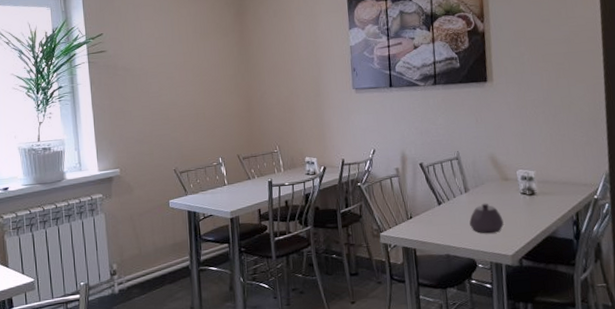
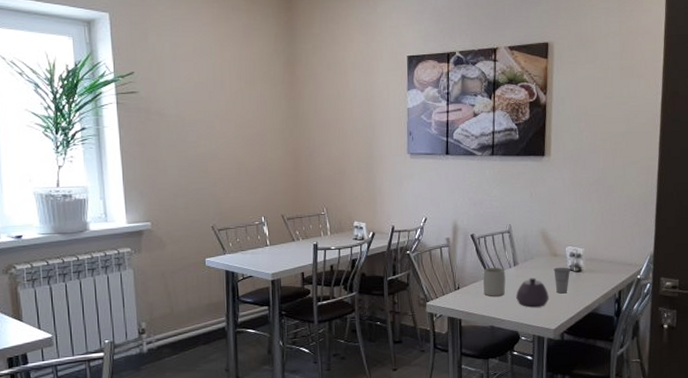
mug: none [434,194,459,225] -> present [483,267,506,297]
cup: none [506,191,524,219] -> present [553,267,571,294]

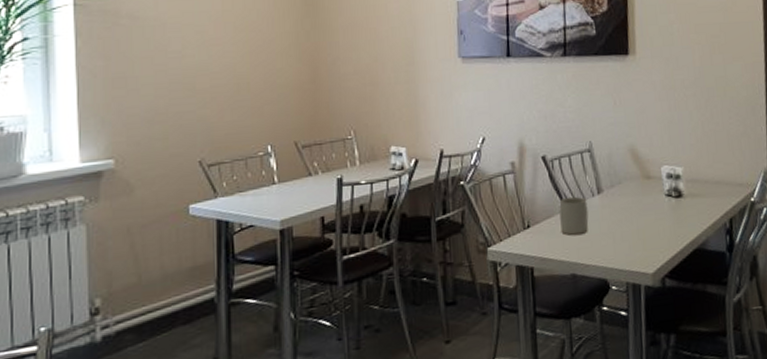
sugar bowl: present [516,277,549,307] -> none [602,207,644,246]
cup: present [553,267,571,294] -> none [647,192,669,227]

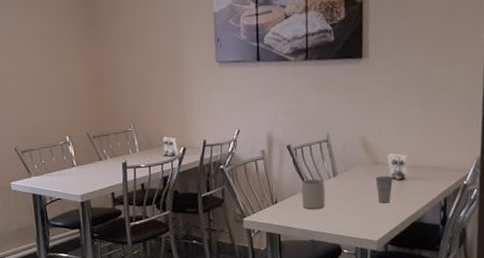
cup: none [647,192,669,227] -> present [375,175,393,204]

